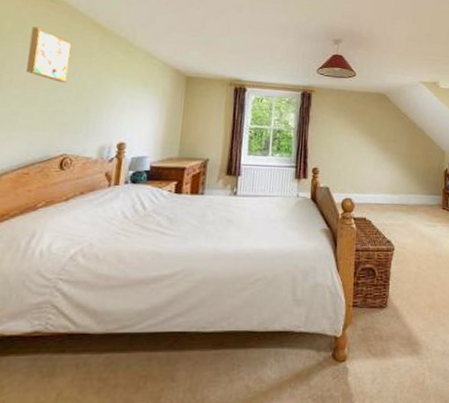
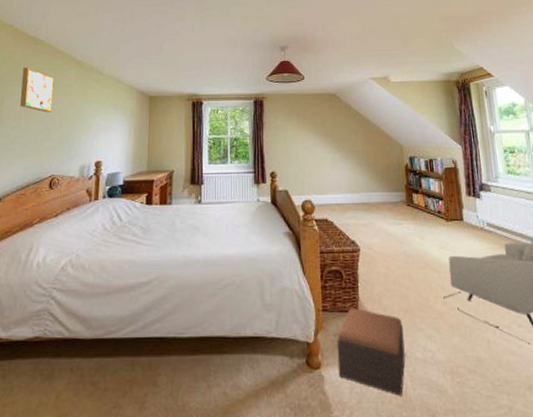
footstool: none [362,304,427,385] -> present [336,308,406,396]

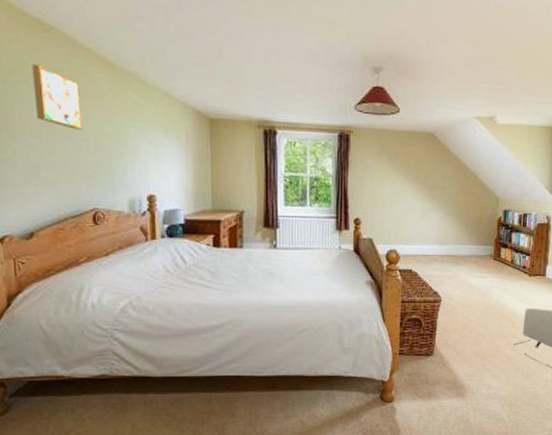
footstool: present [336,308,406,396] -> none [409,352,473,423]

